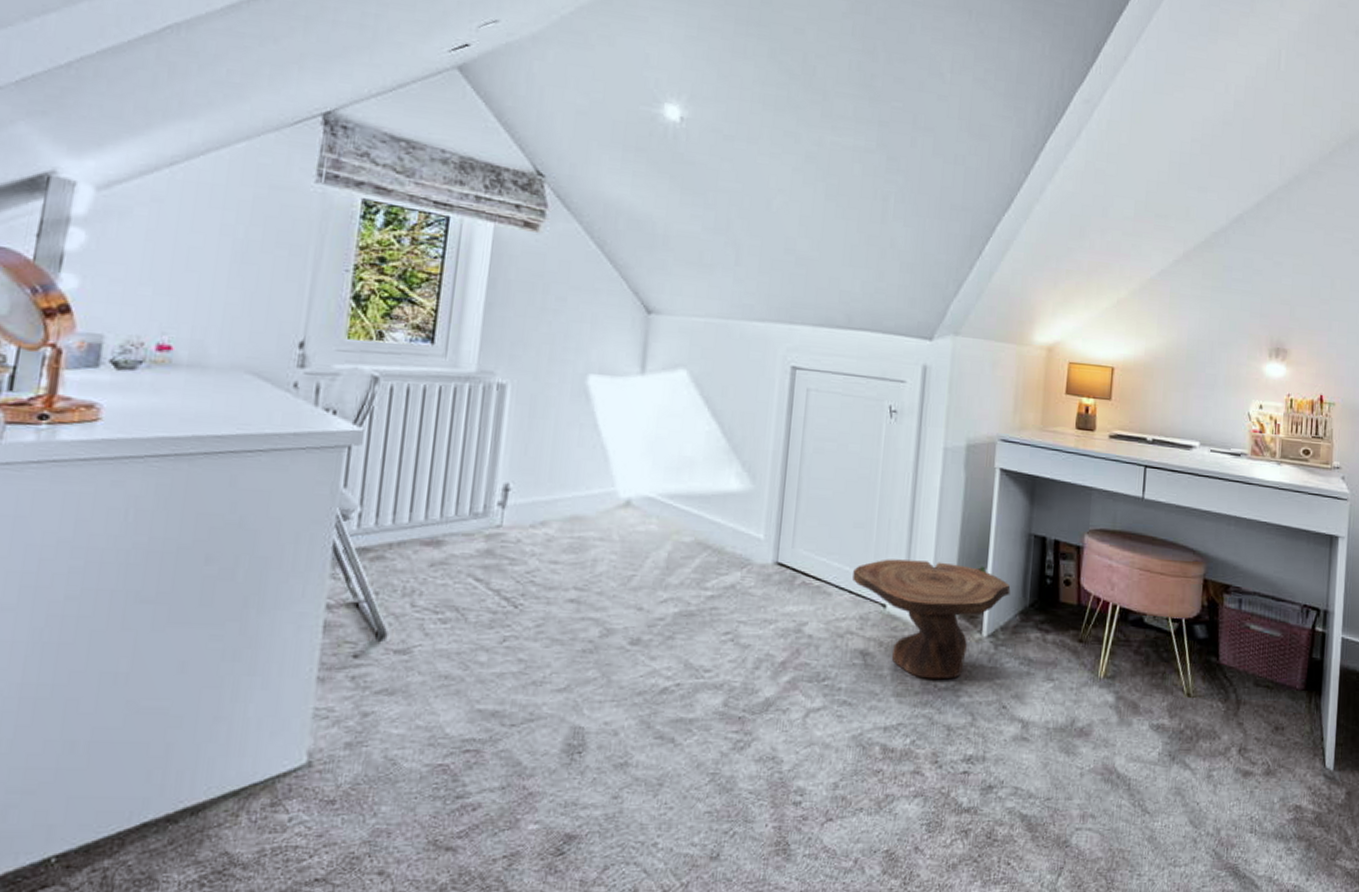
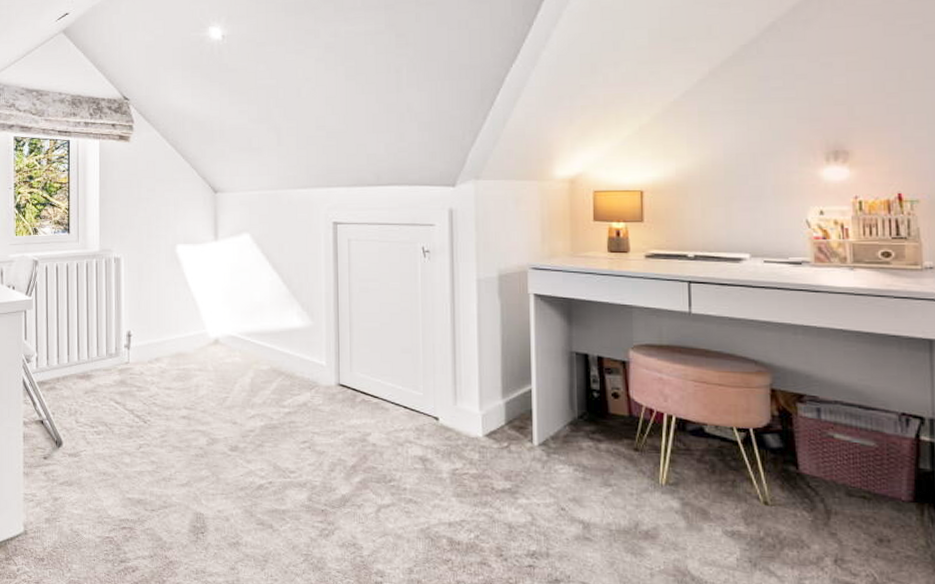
side table: present [853,559,1011,680] -> none [406,378,557,483]

